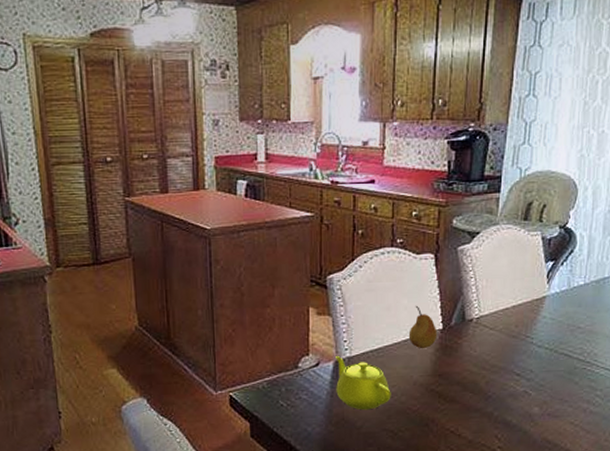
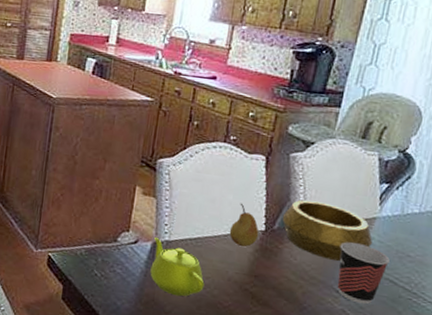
decorative bowl: none [458,290,546,345] -> present [282,200,373,261]
cup: none [515,324,564,382] -> present [337,242,391,305]

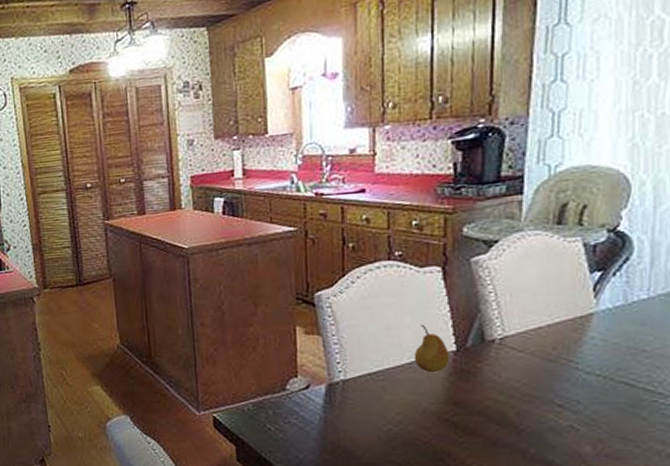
teapot: present [150,238,205,297] -> none [328,379,396,439]
decorative bowl: present [282,200,373,261] -> none [474,307,595,370]
cup: present [337,242,391,305] -> none [553,347,622,416]

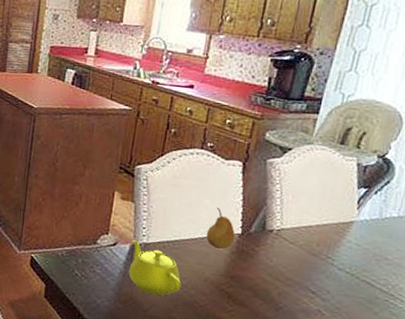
teapot: none [328,379,396,439] -> present [128,240,182,296]

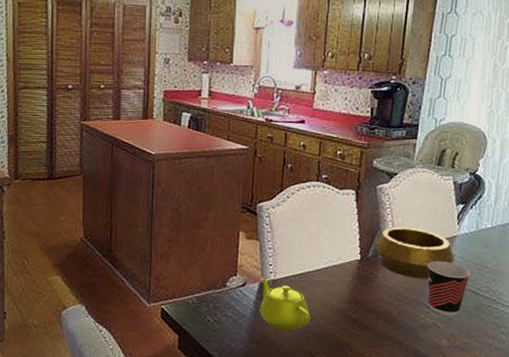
fruit: present [206,207,236,250] -> none [329,236,356,277]
decorative bowl: none [258,204,350,263] -> present [375,227,455,279]
cup: none [313,245,368,305] -> present [427,261,471,316]

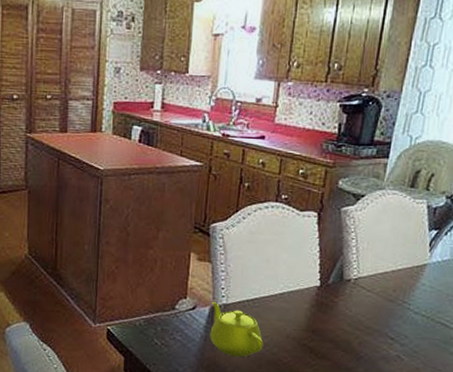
decorative bowl: present [375,227,455,279] -> none [336,252,425,309]
cup: present [427,261,471,316] -> none [391,290,442,349]

